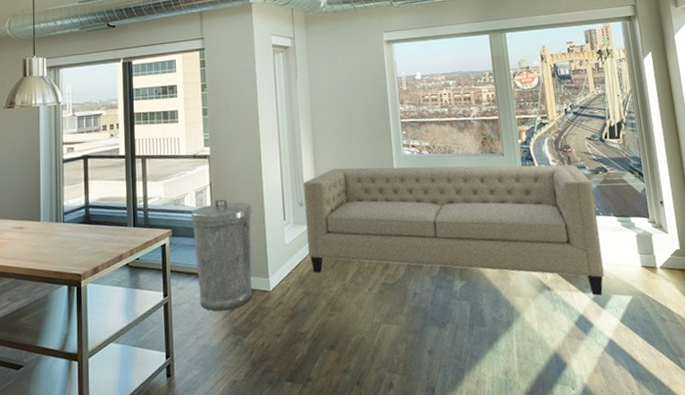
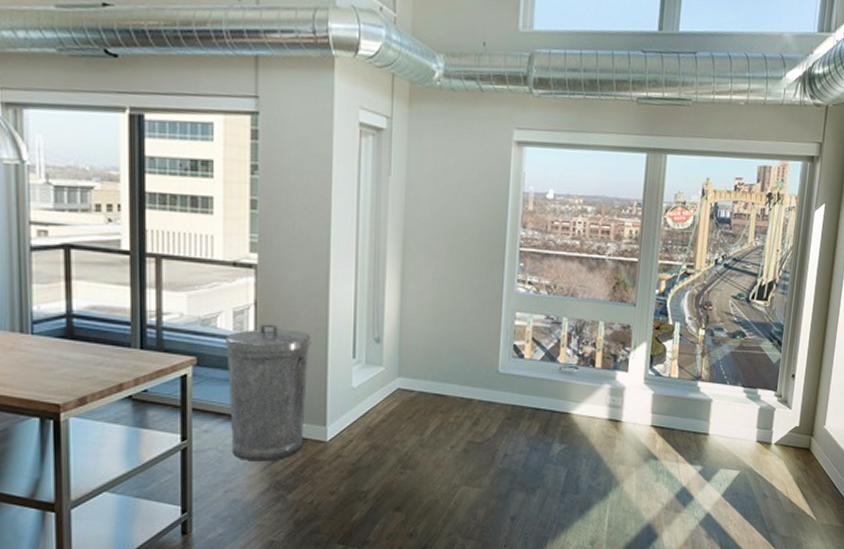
sofa: present [303,164,605,296] -> none [381,300,727,469]

